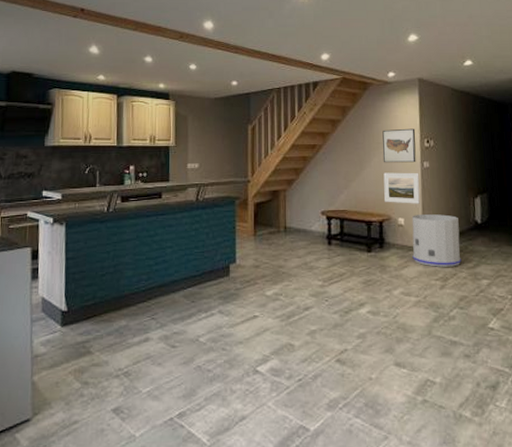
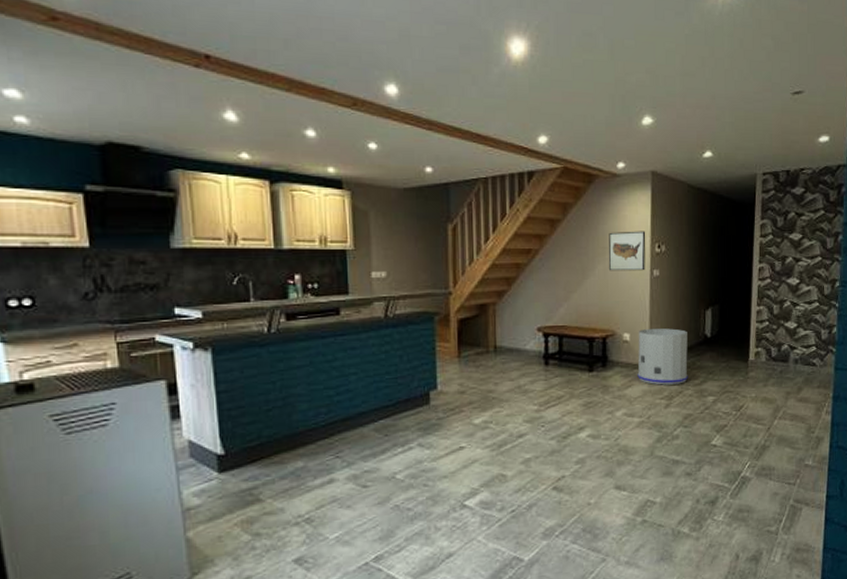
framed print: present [383,172,420,204] -> none [608,282,648,318]

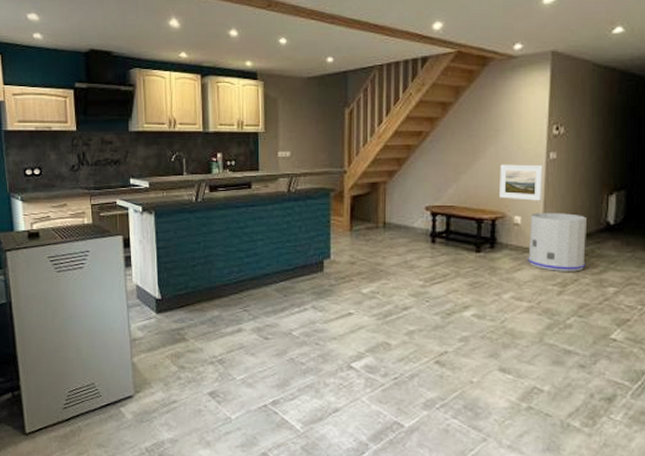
wall art: present [608,231,646,271] -> none [500,112,543,153]
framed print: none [608,282,648,318] -> present [500,164,543,201]

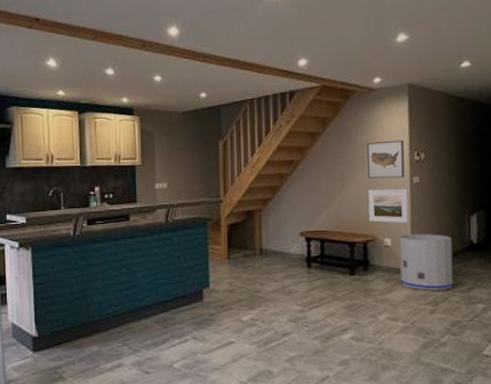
wall art: none [500,112,543,153] -> present [367,140,405,179]

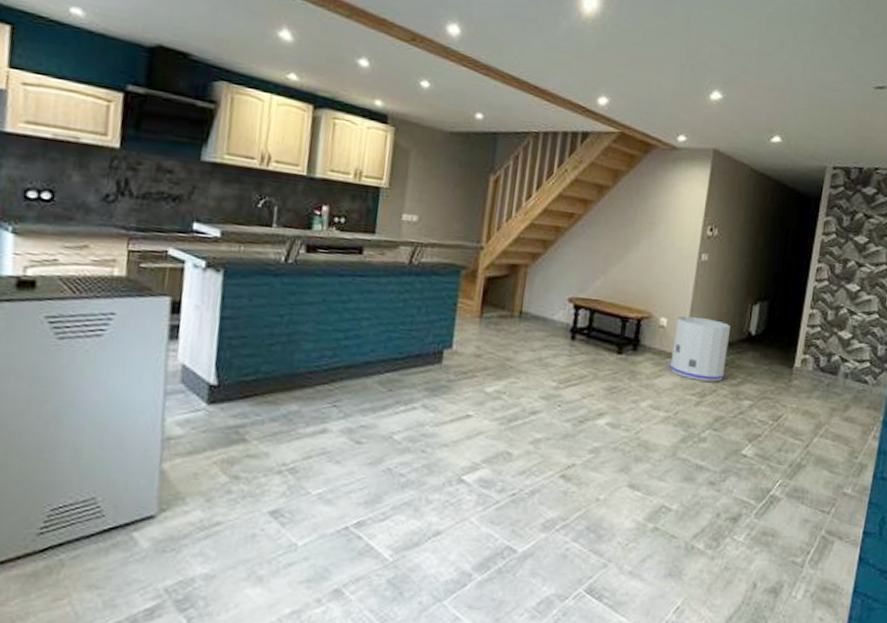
wall art: present [367,140,405,179] -> none [653,207,699,253]
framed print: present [368,188,409,223] -> none [648,260,695,304]

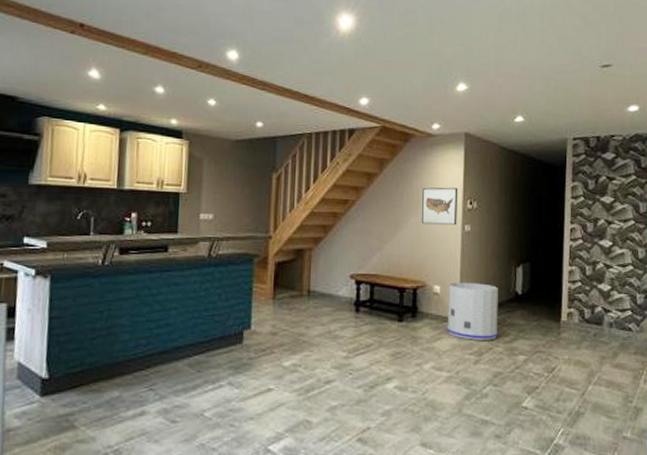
wall art: none [653,207,699,253] -> present [421,187,458,226]

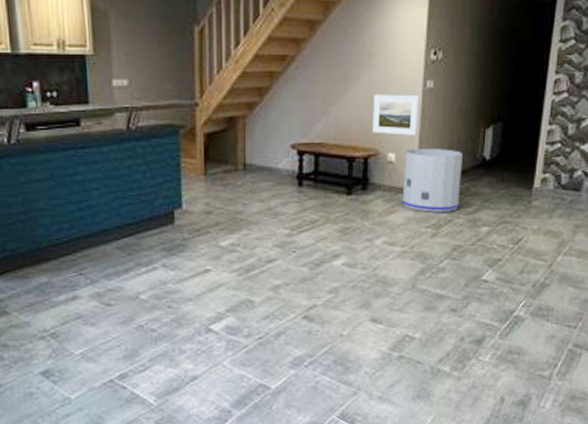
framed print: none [420,235,460,271] -> present [373,94,420,136]
wall art: present [421,187,458,226] -> none [374,34,421,82]

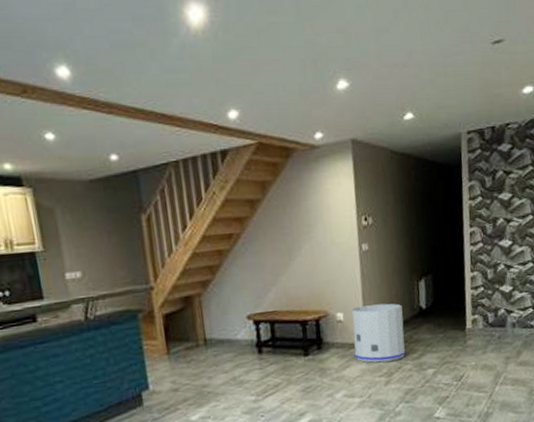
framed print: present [373,94,420,136] -> none [316,258,360,297]

